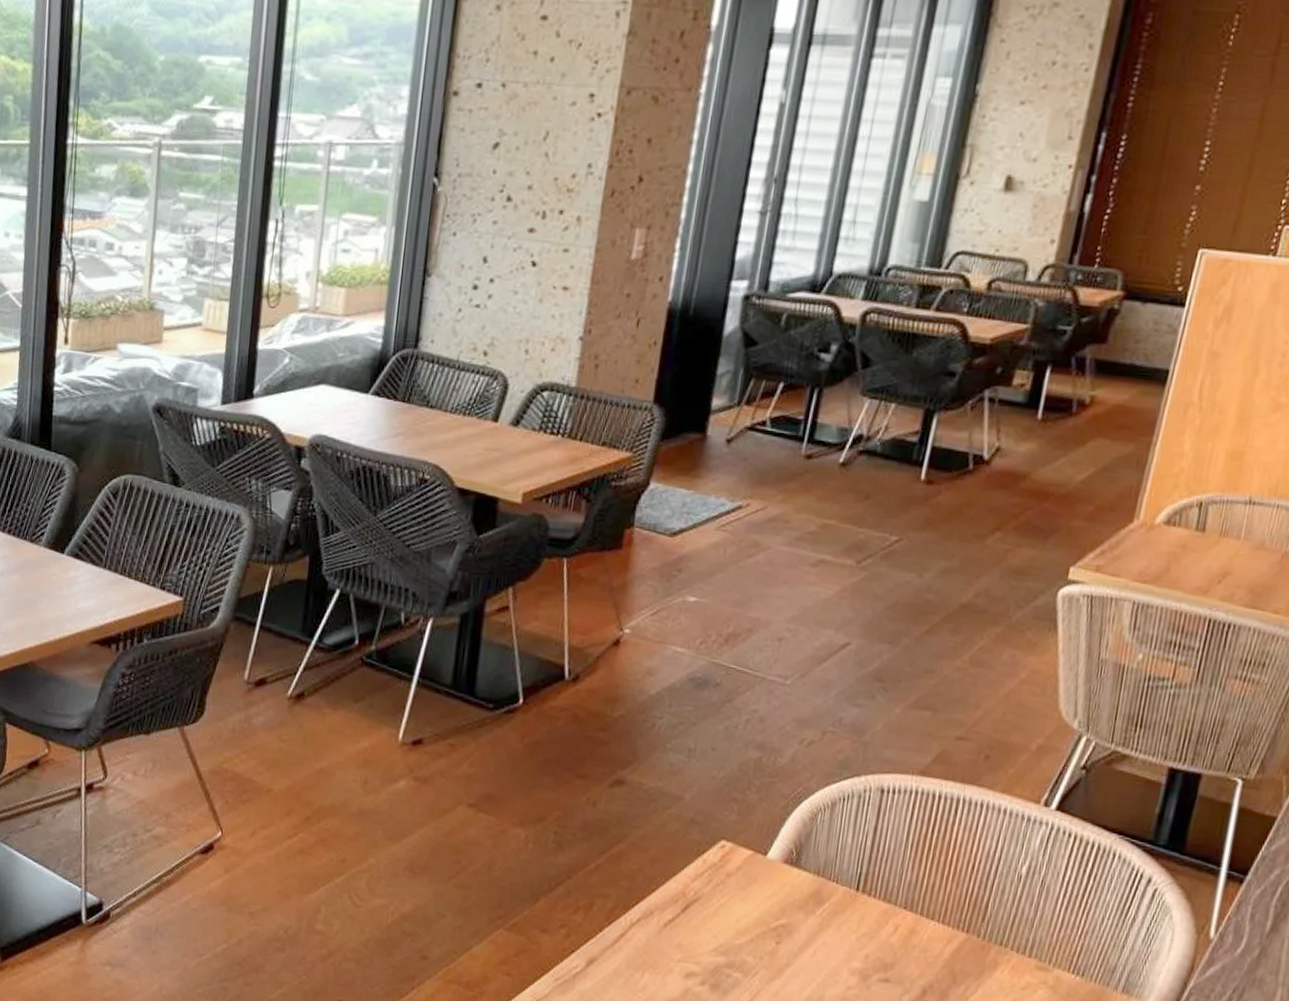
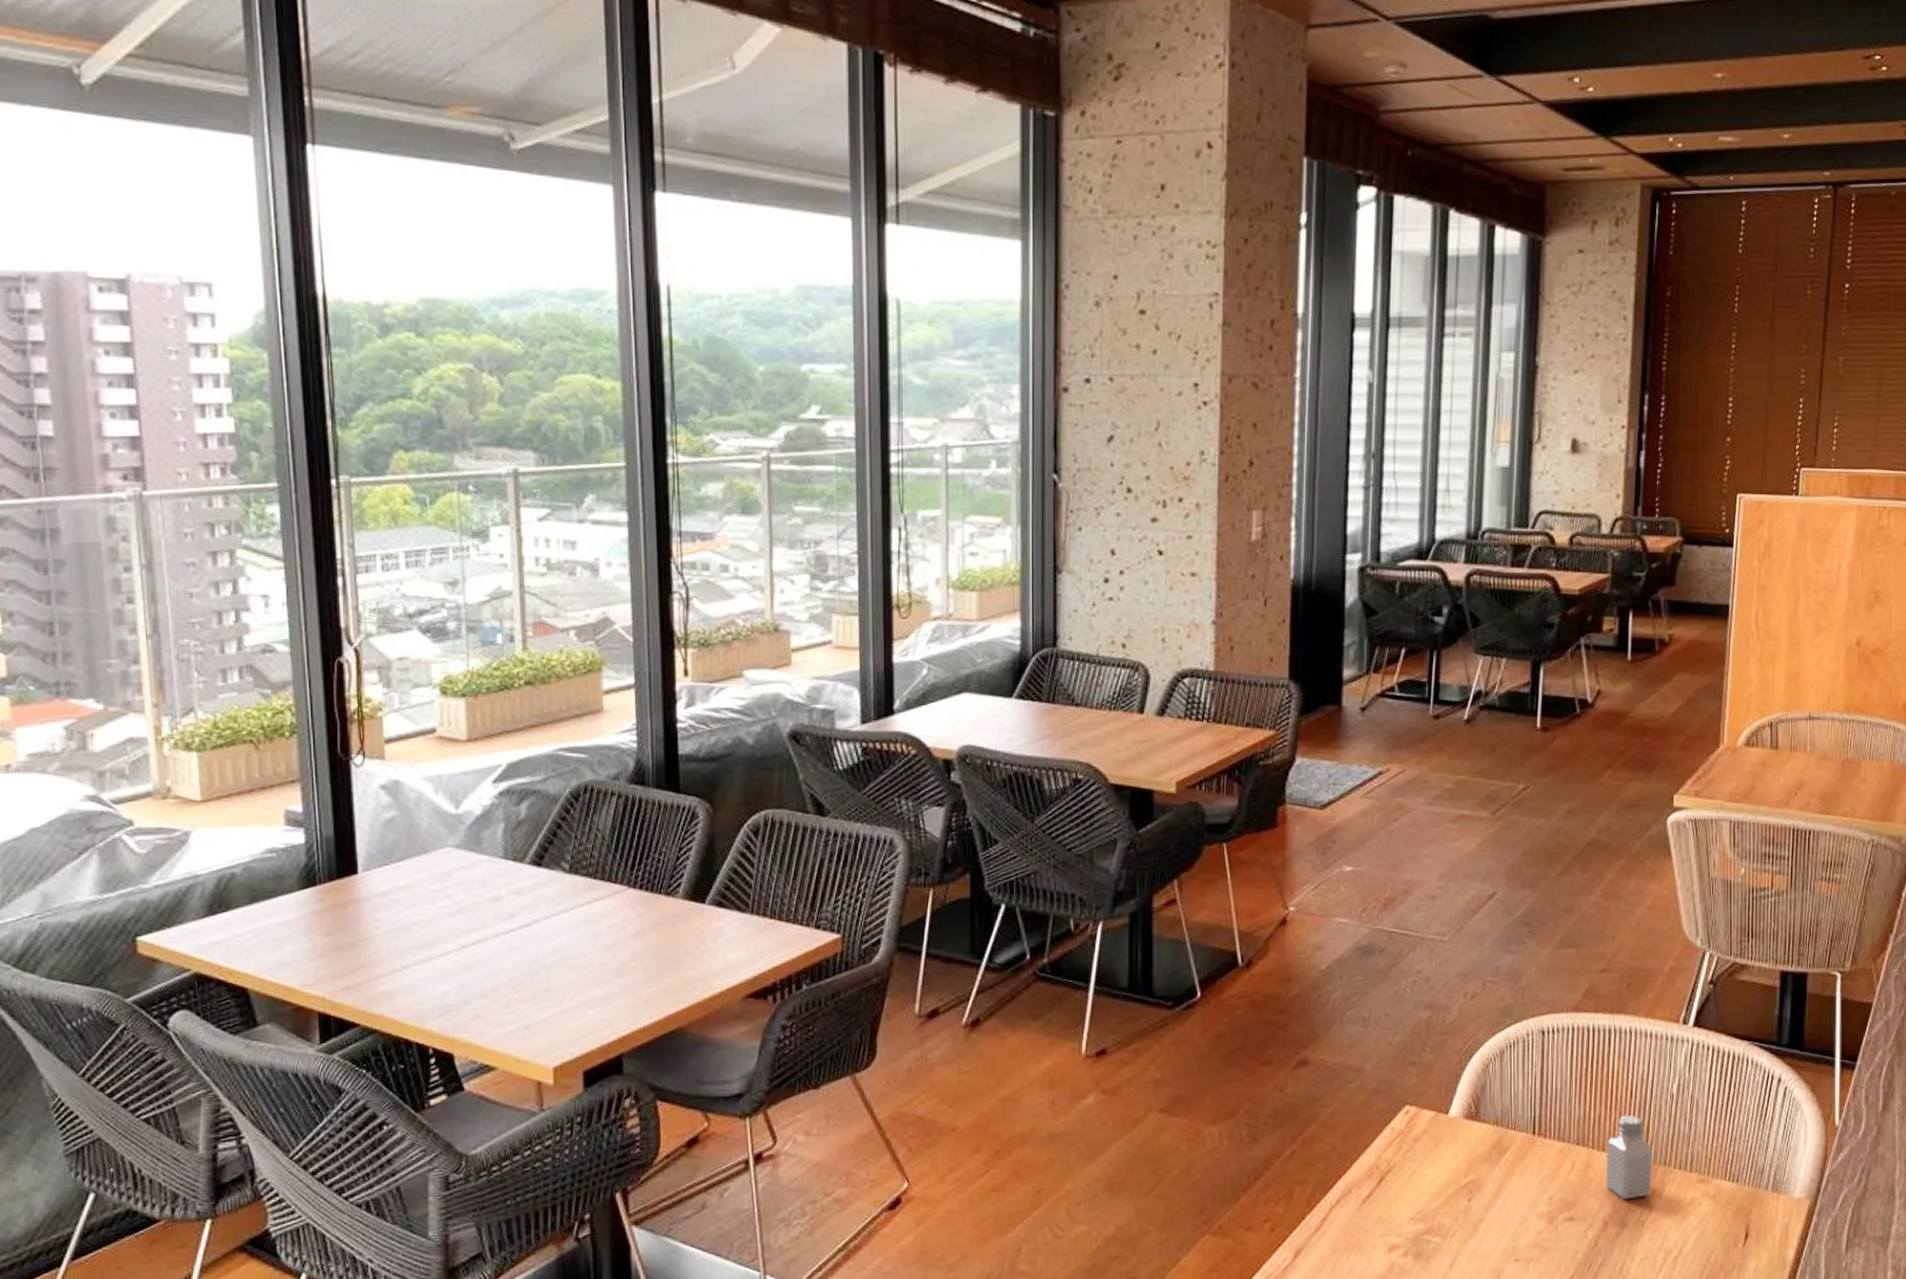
saltshaker: none [929,888,989,973] -> present [1605,1114,1653,1200]

